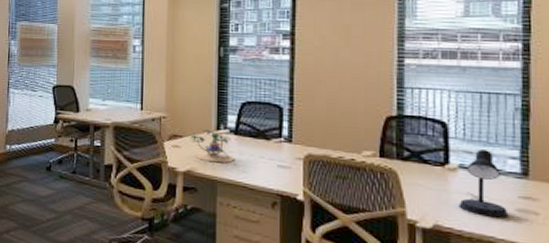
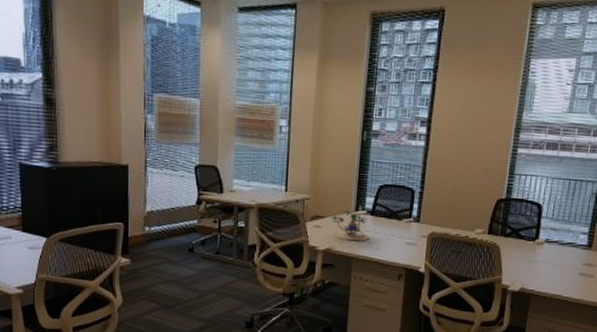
desk lamp: present [458,149,509,218] -> none [540,227,574,281]

